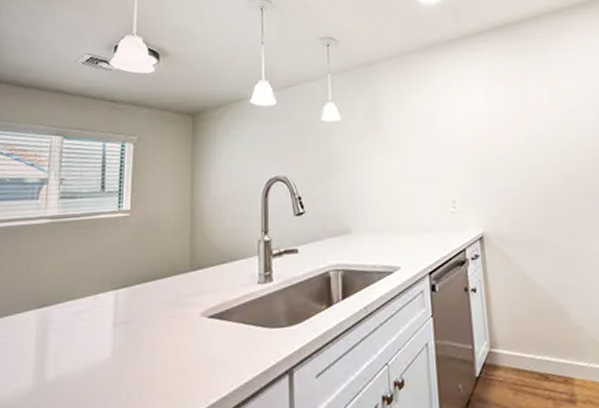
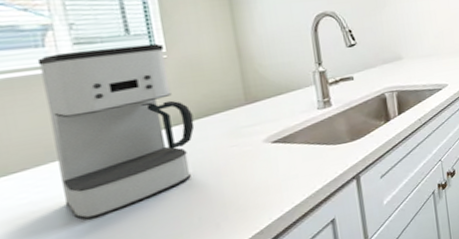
coffee maker: none [17,201,141,381] -> present [37,43,195,220]

